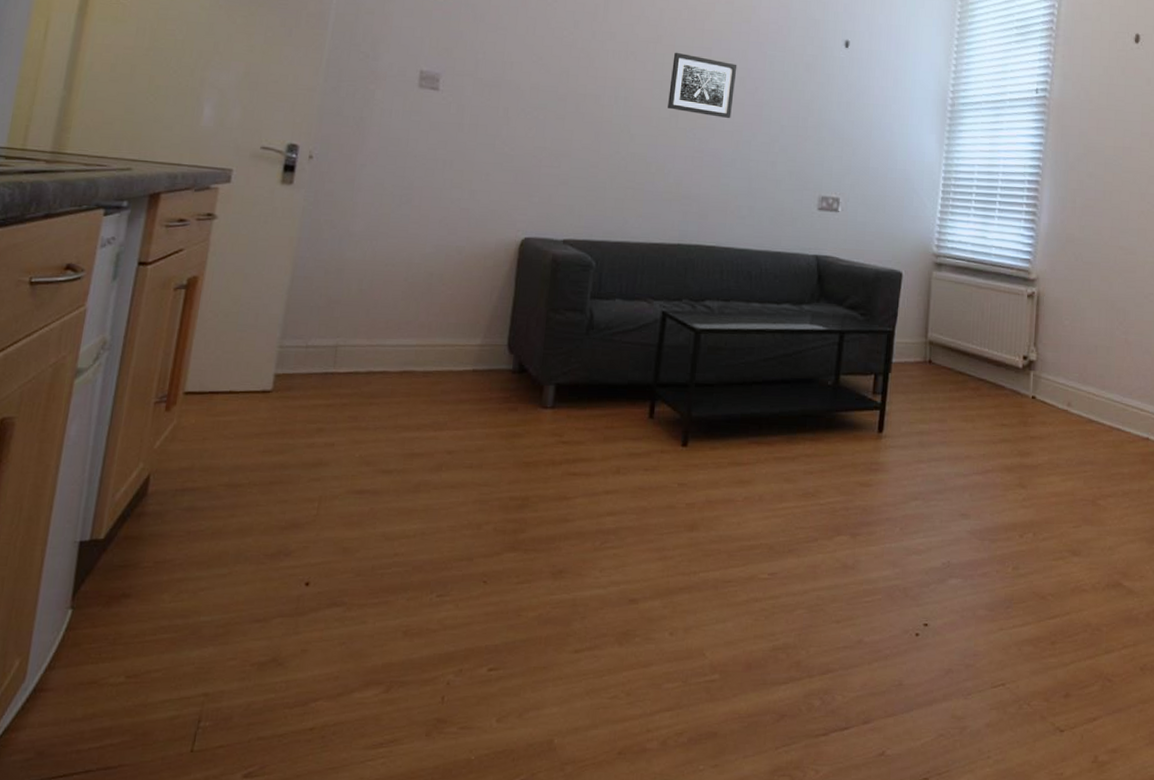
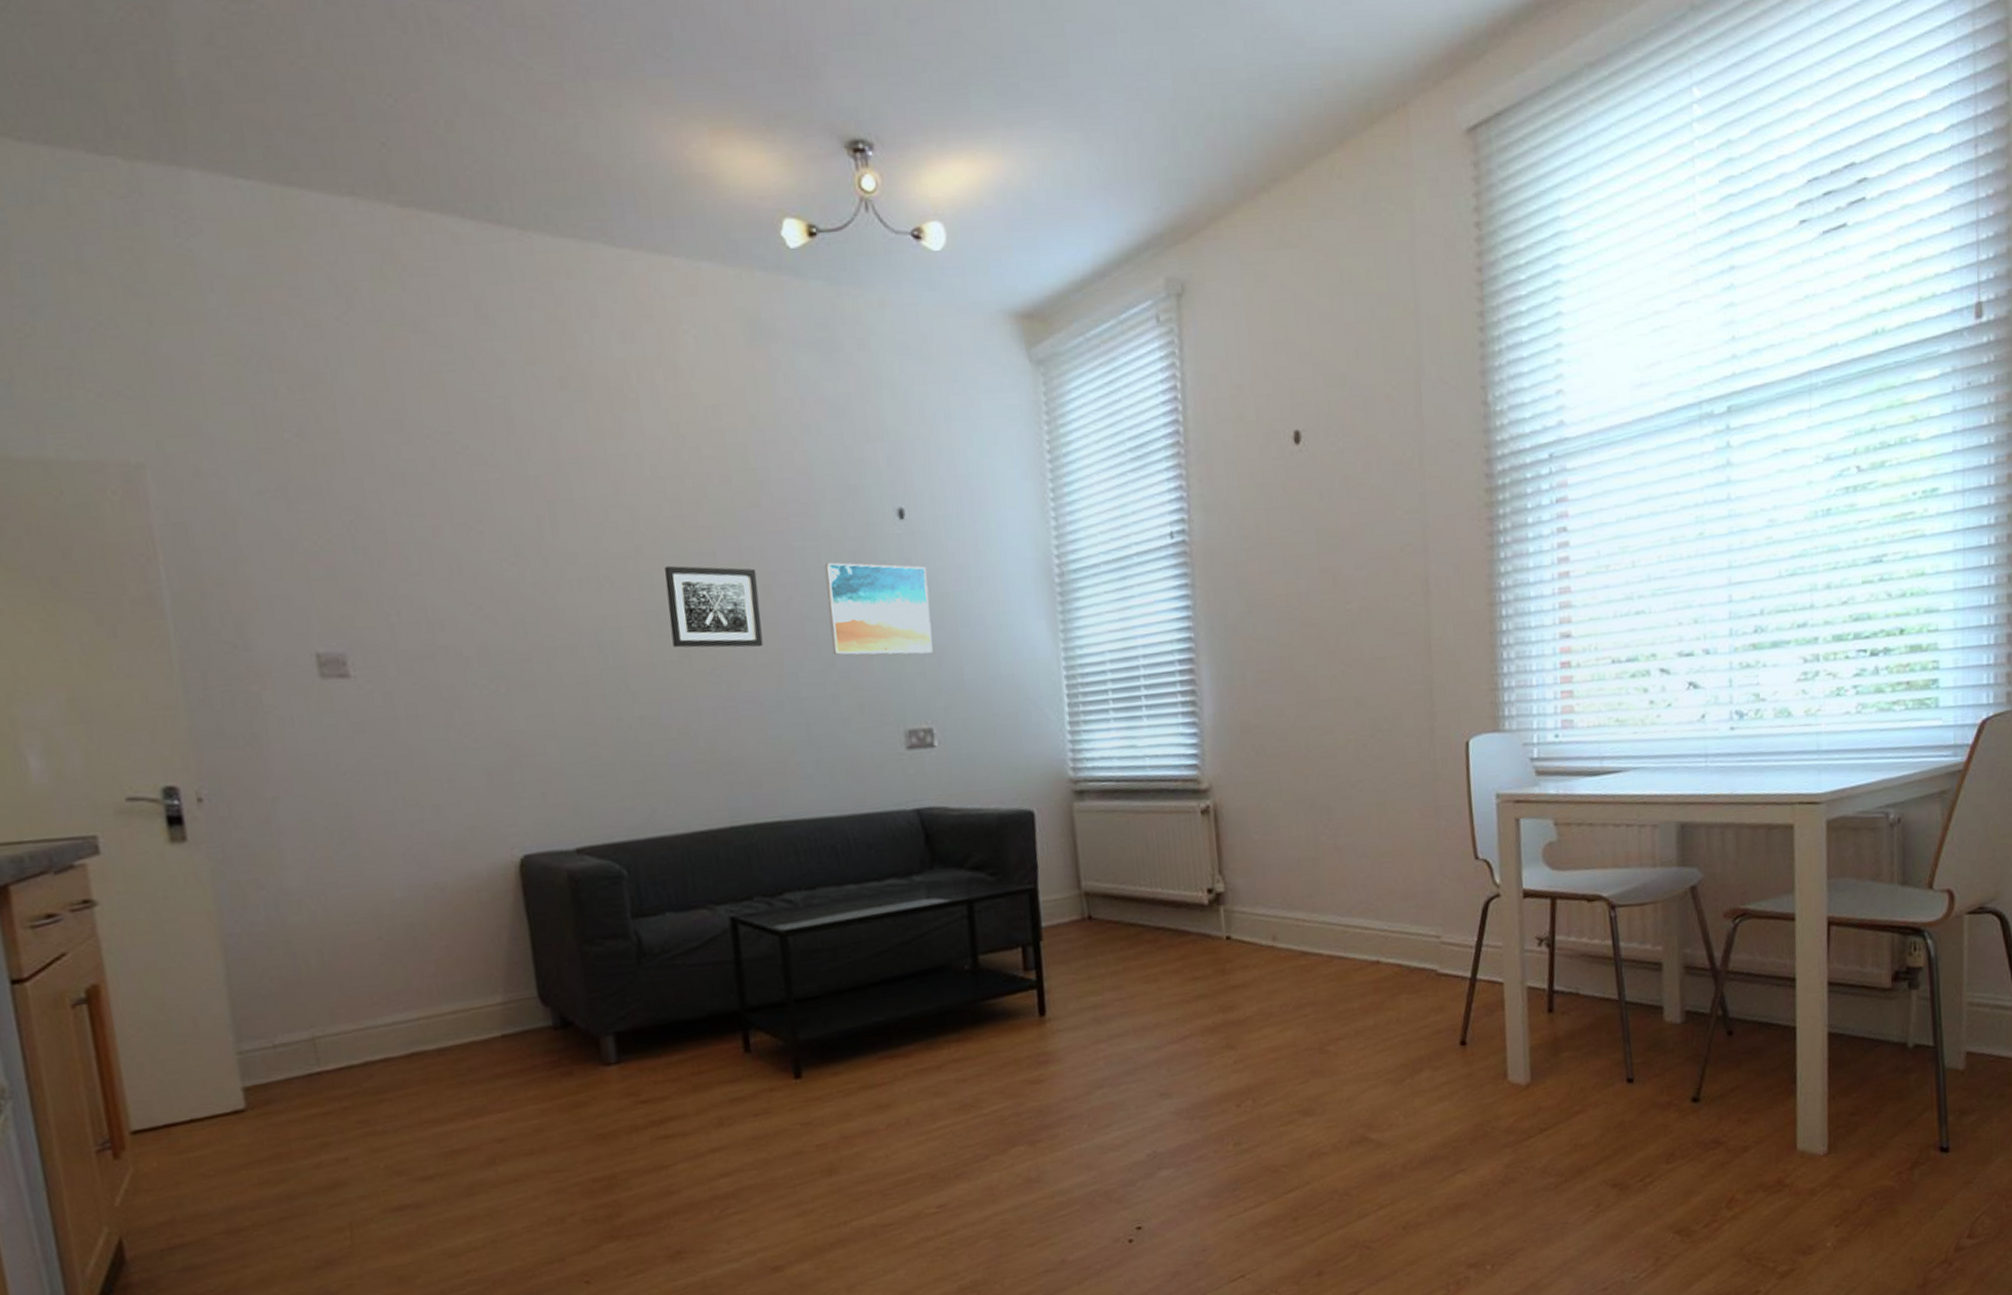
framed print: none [779,68,857,144] -> present [824,562,933,655]

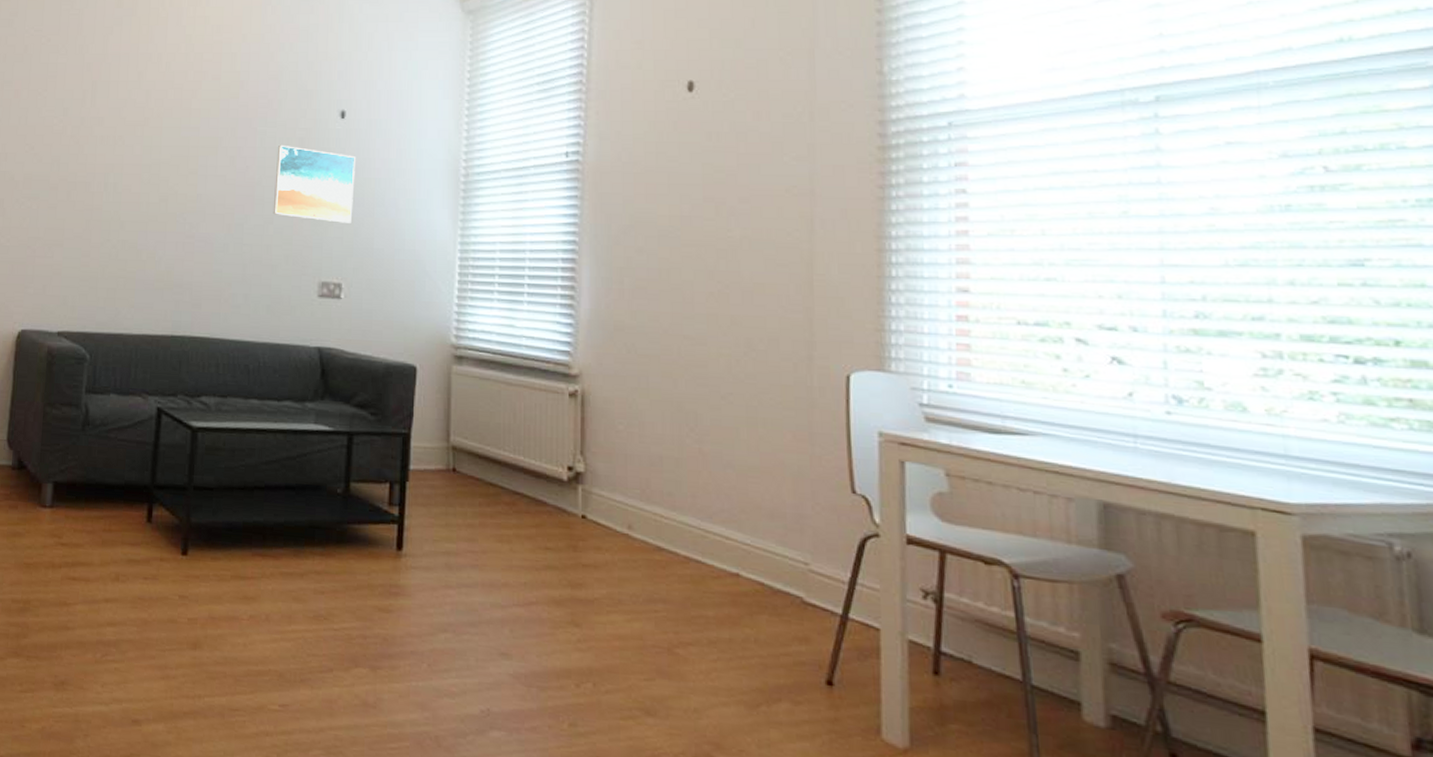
wall art: present [664,565,764,648] -> none [157,134,227,201]

